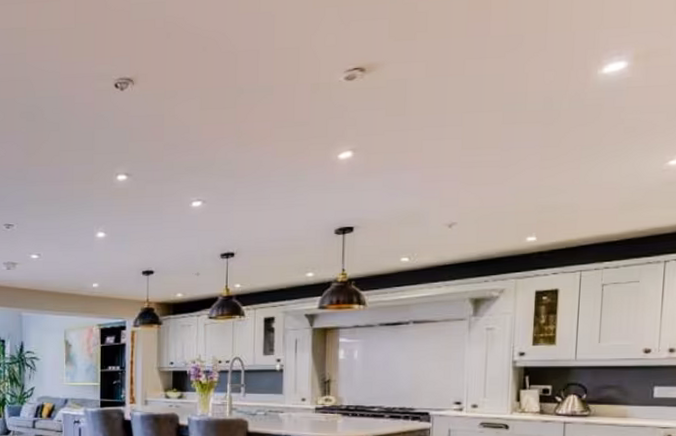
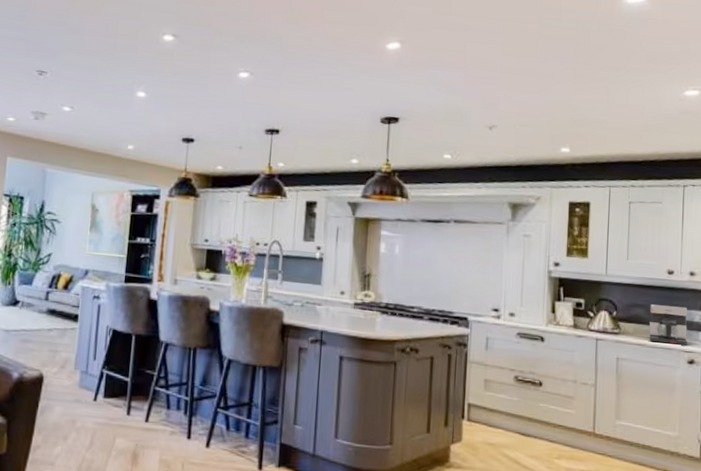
coffee maker: none [621,382,666,423] -> present [648,302,688,346]

